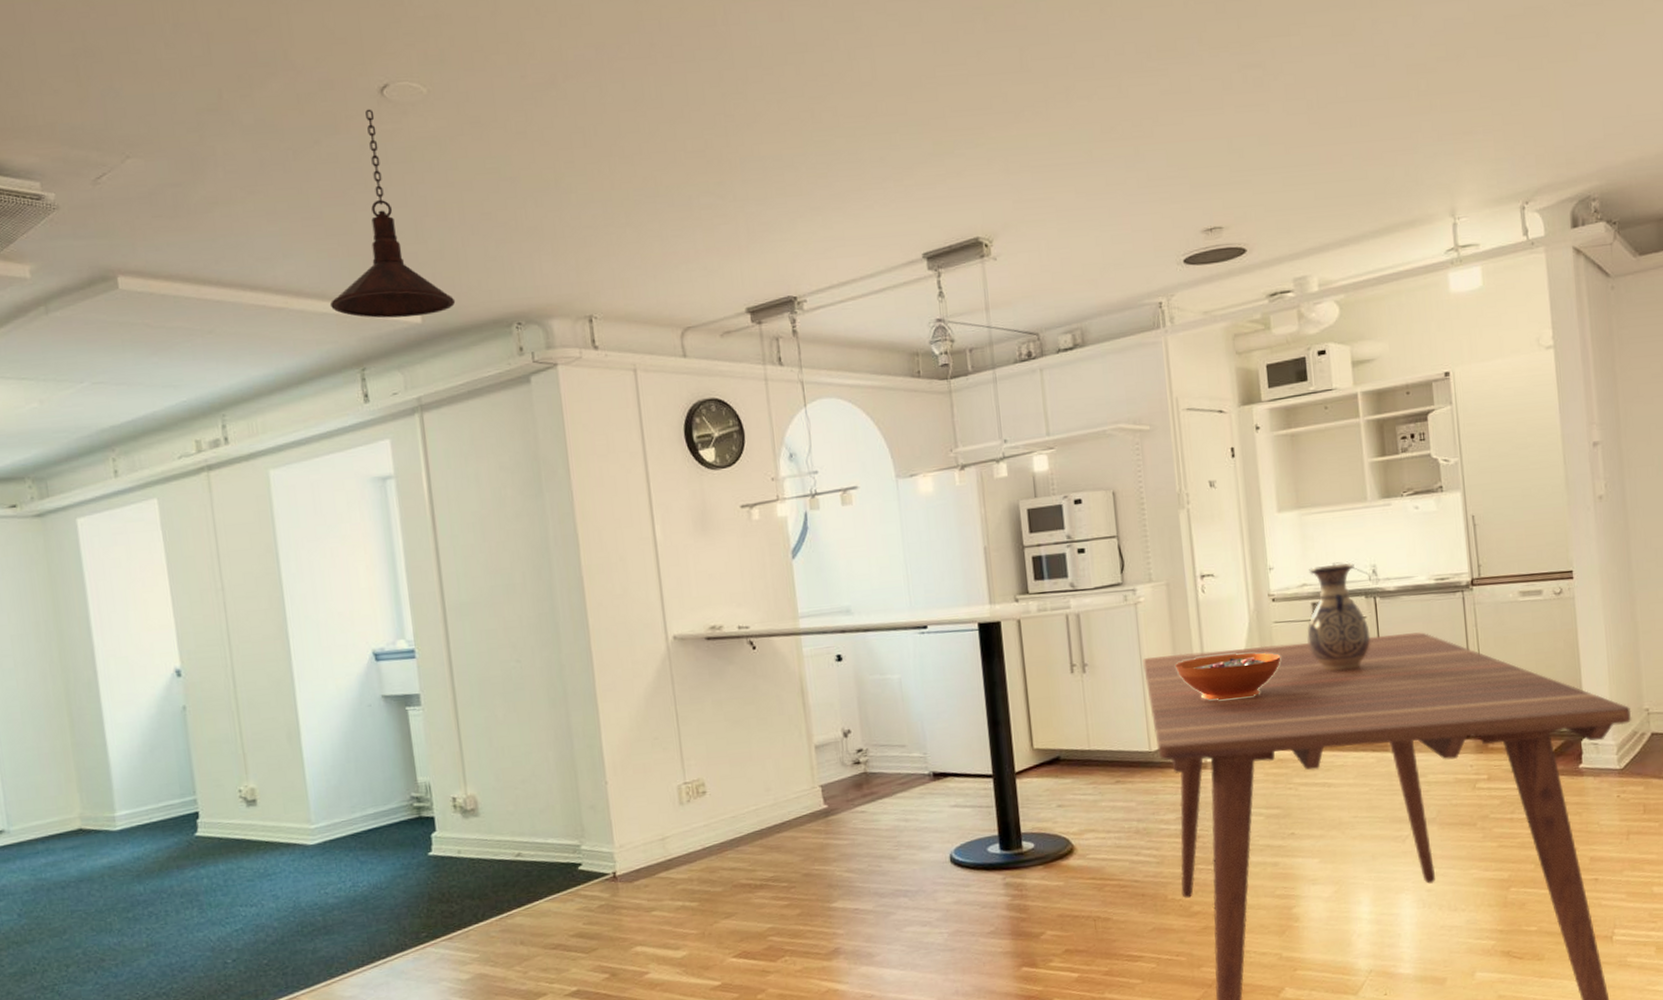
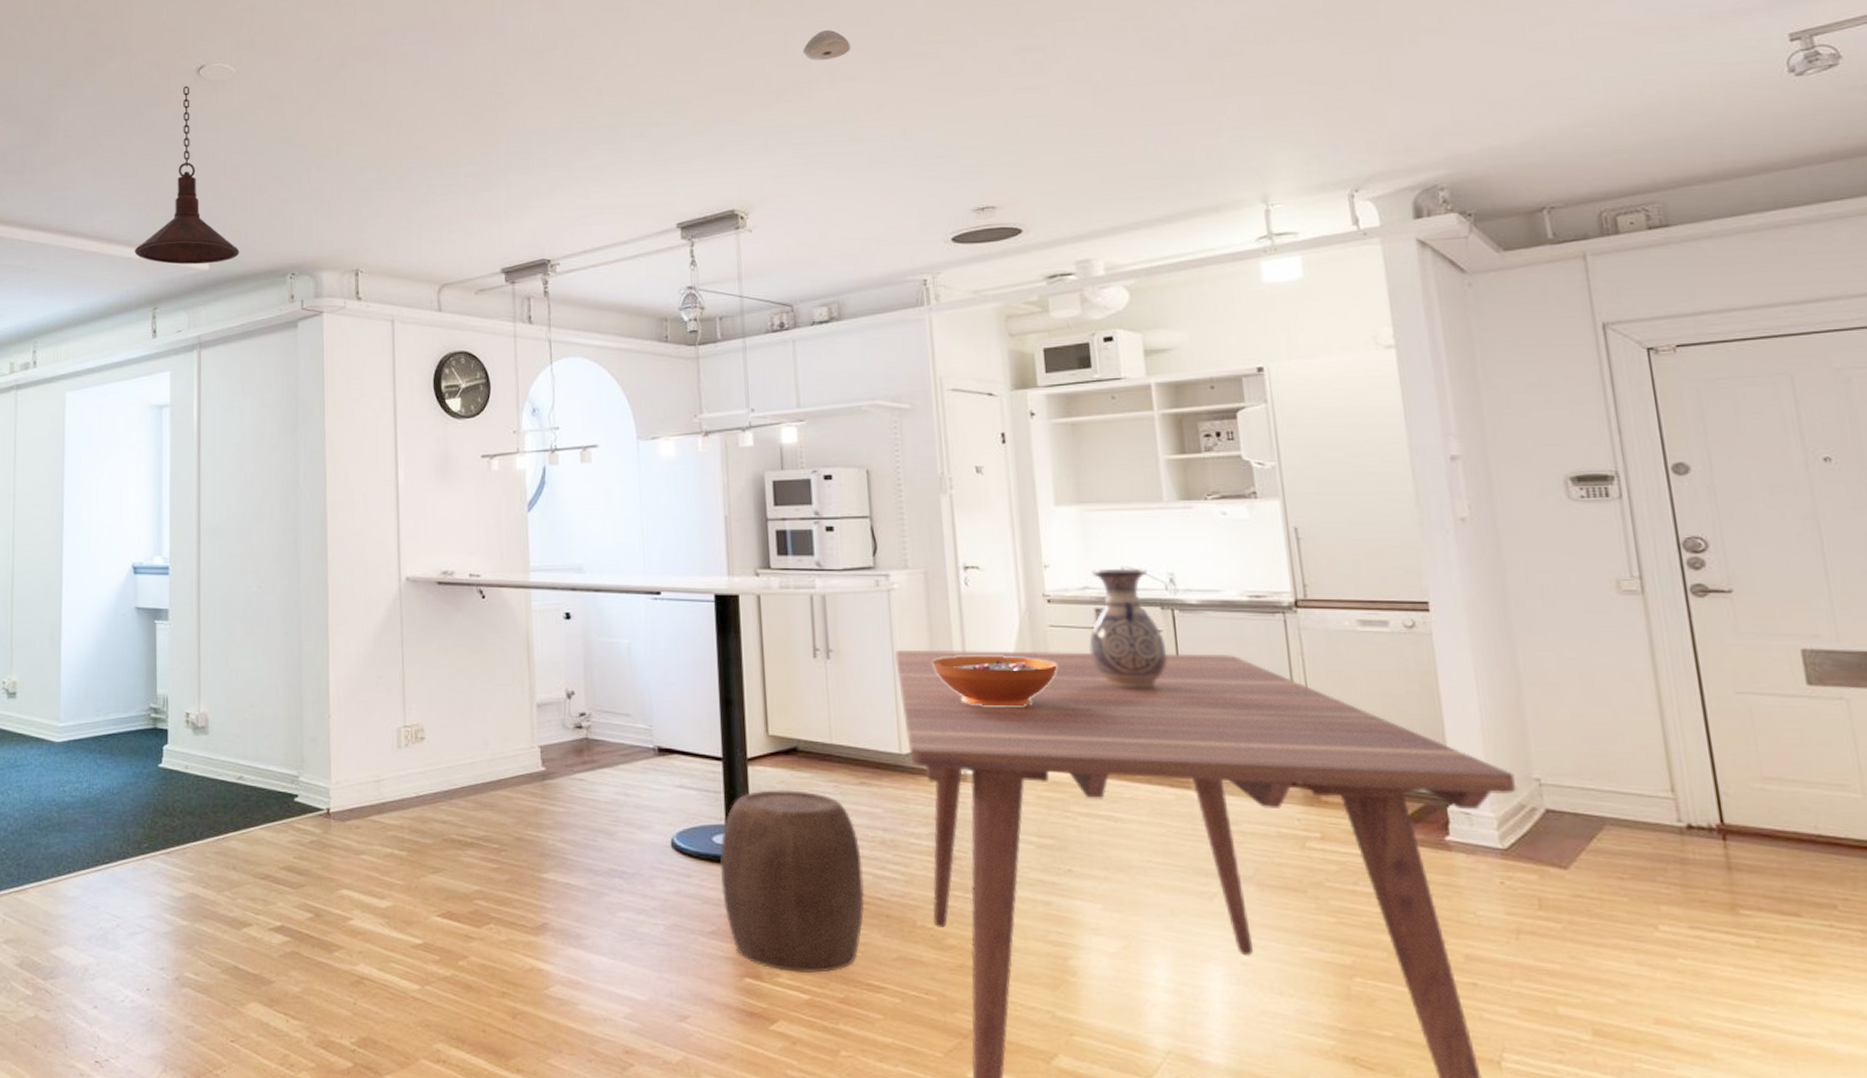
stool: none [994,795,1124,956] -> present [719,790,865,973]
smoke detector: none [1038,45,1085,78] -> present [802,30,852,61]

